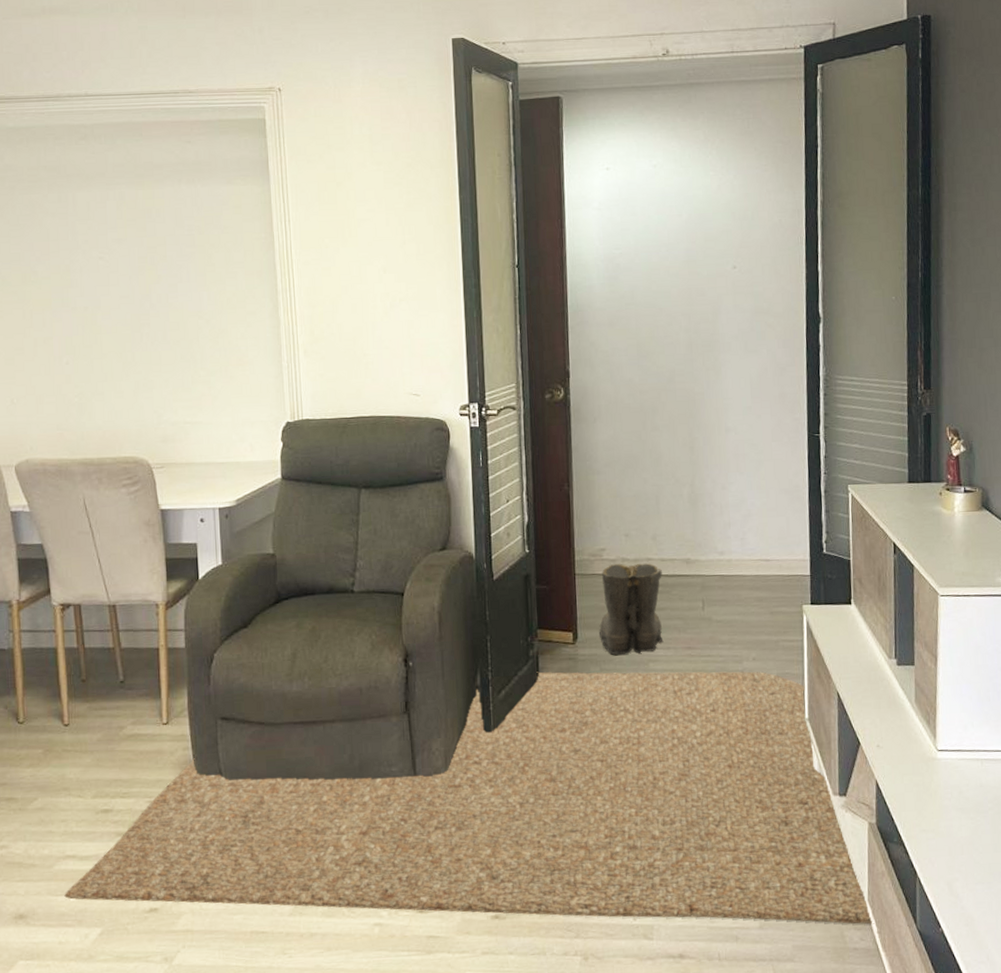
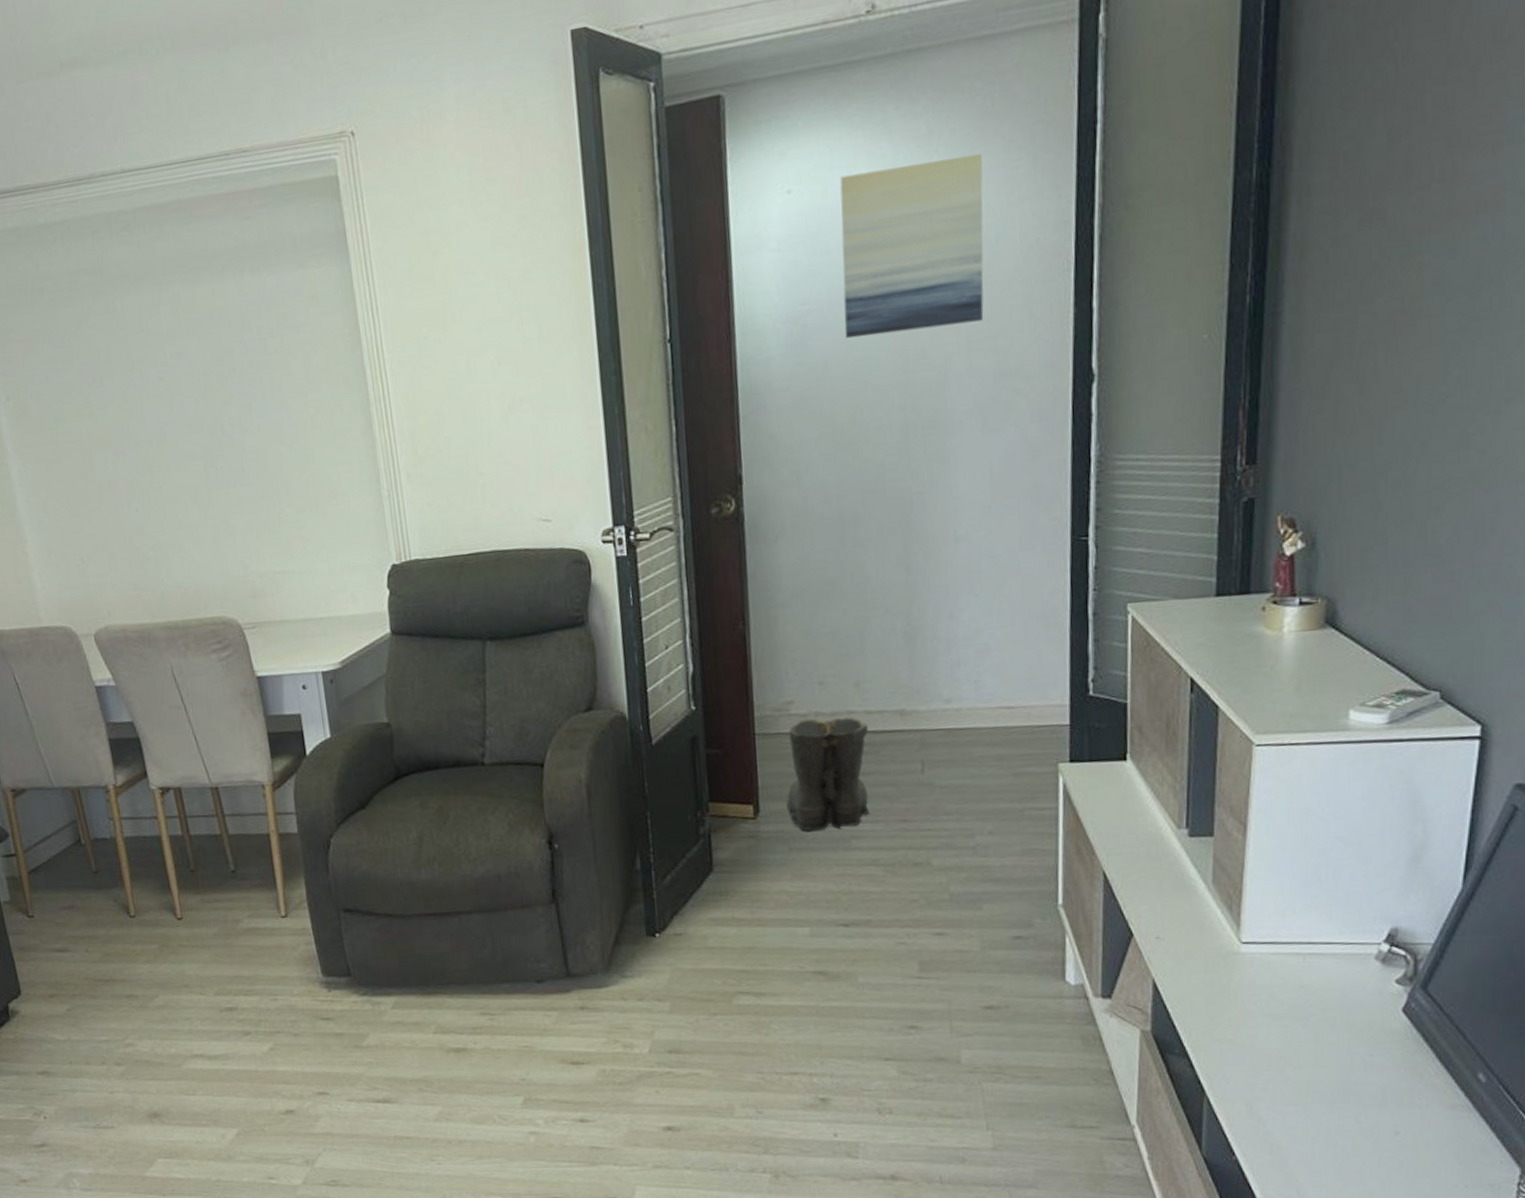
rug: present [64,671,874,925] -> none [196,848,1144,1149]
wall art: none [644,157,745,277] -> present [840,153,984,339]

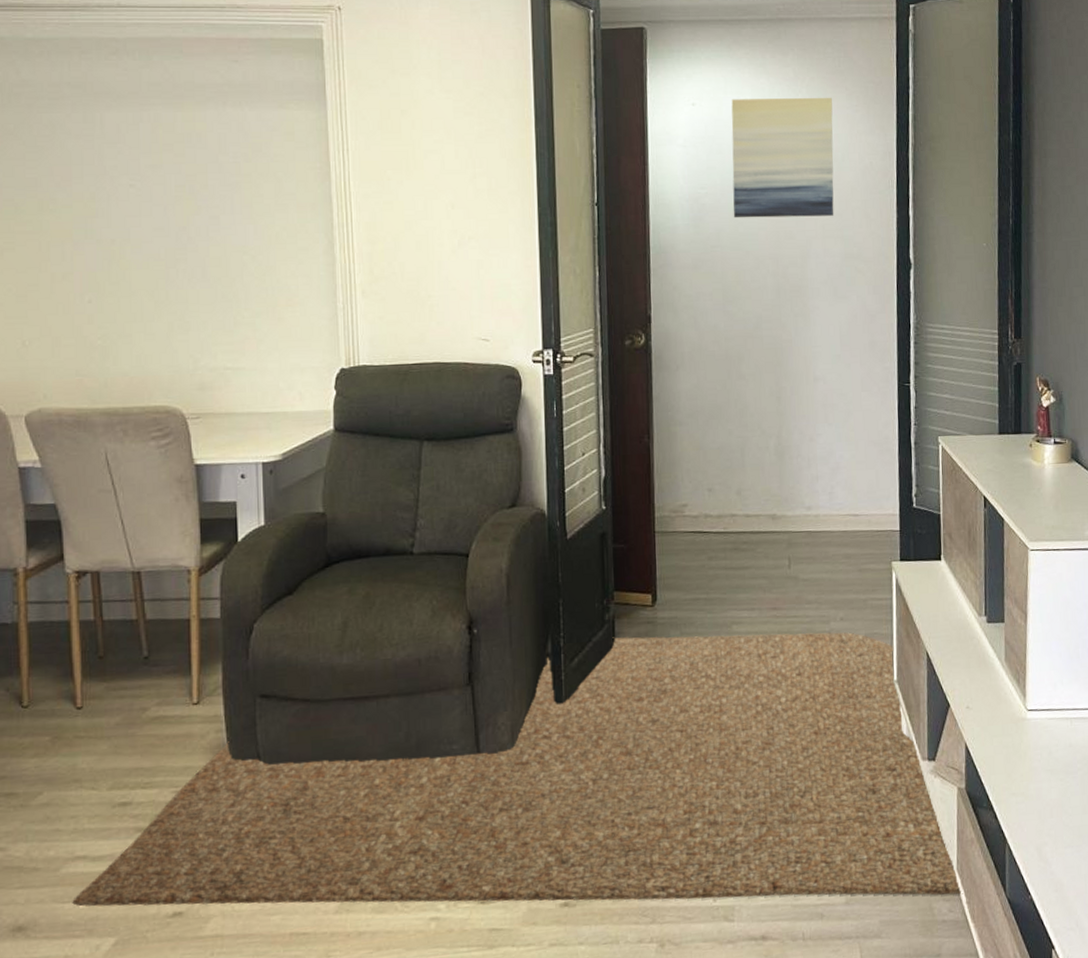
rug: none [196,848,1144,1149] -> present [72,632,963,907]
boots: present [787,717,870,832] -> none [680,520,748,618]

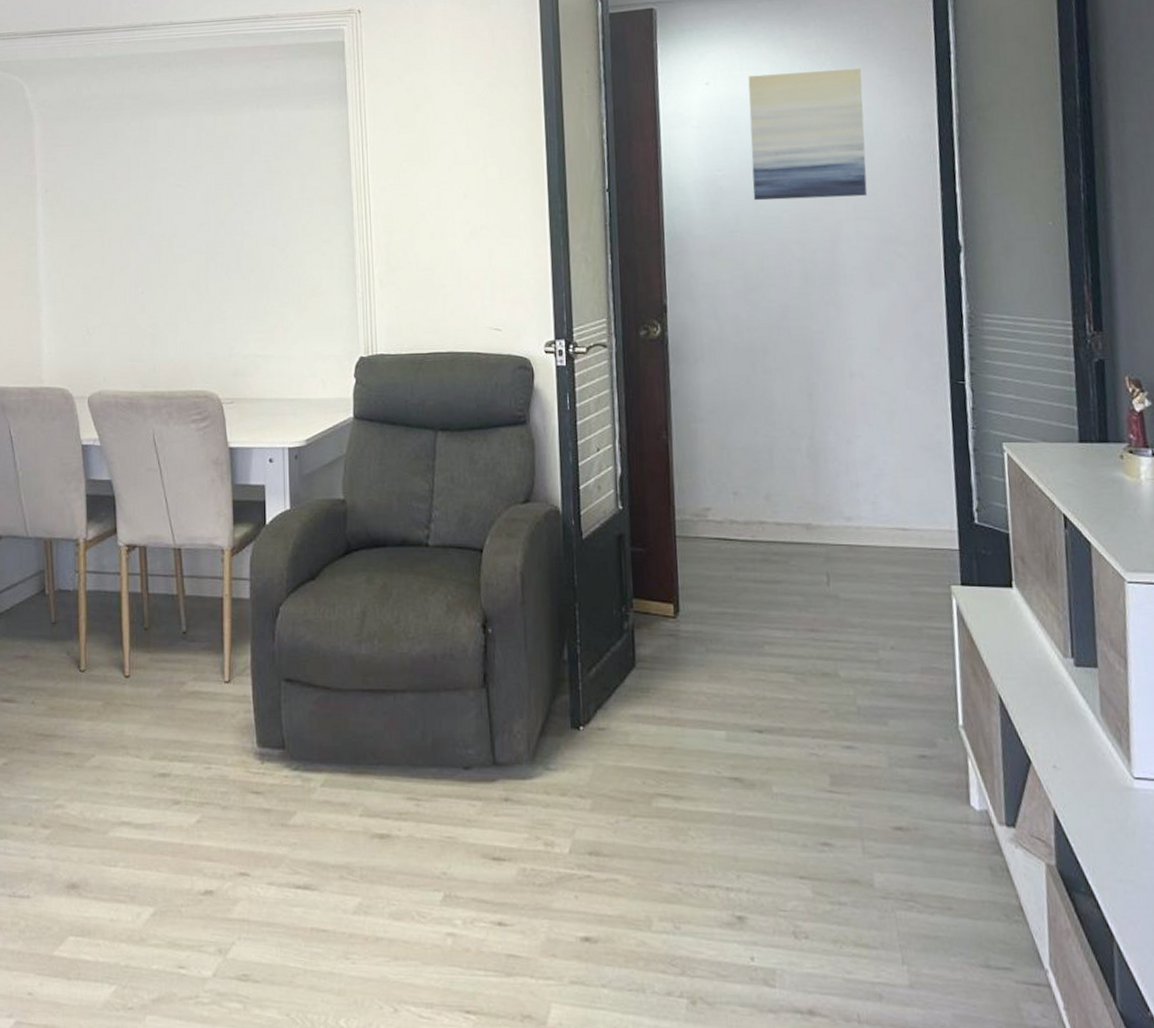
rug: present [72,632,963,907] -> none [118,648,1060,997]

